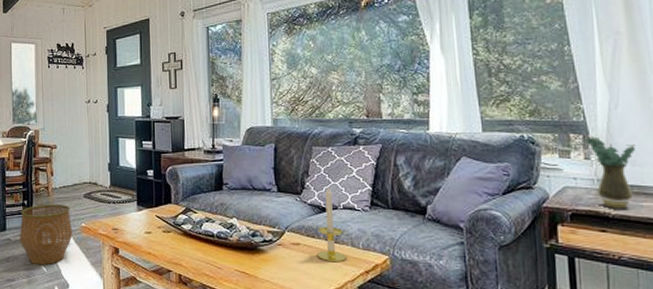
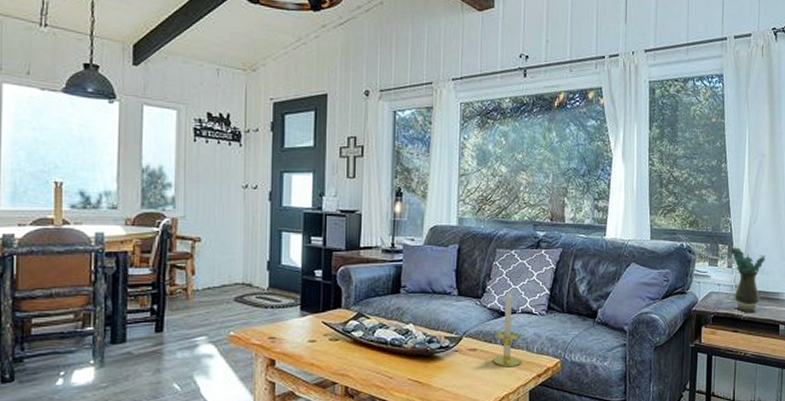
basket: present [19,204,73,266] -> none [145,309,218,384]

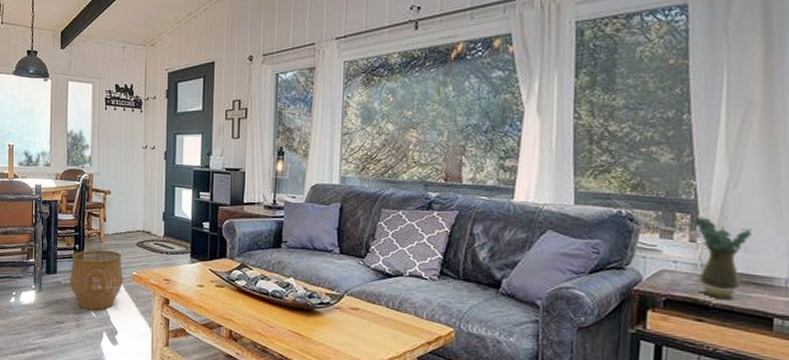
basket: none [145,309,218,384] -> present [70,249,124,311]
candle: present [493,290,521,367] -> none [376,252,408,331]

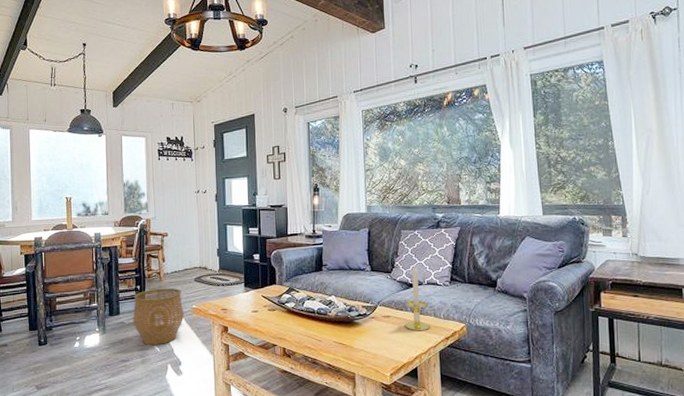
candle: none [376,252,408,331] -> present [405,265,430,331]
vase: present [693,215,752,299] -> none [623,216,662,278]

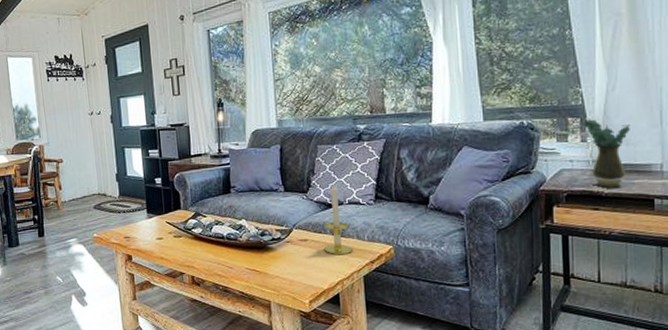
basket: present [133,288,184,346] -> none [32,216,86,277]
vase: none [623,216,662,278] -> present [582,118,630,188]

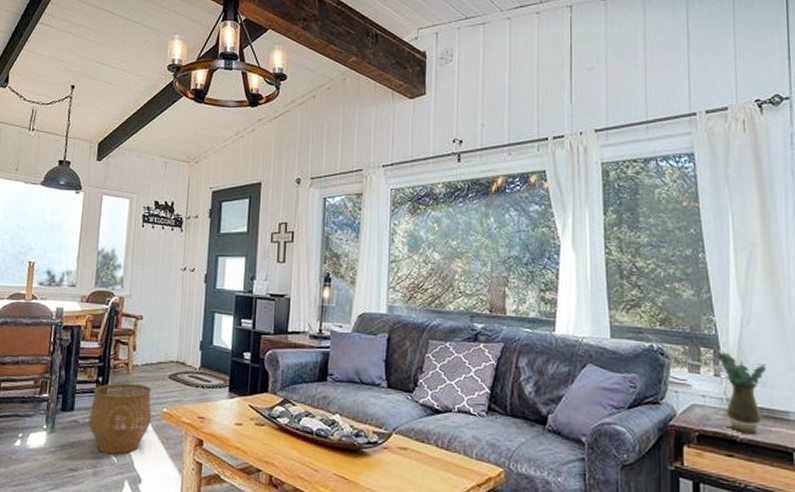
basket: none [32,216,86,277] -> present [88,382,152,455]
candle: present [324,183,353,255] -> none [425,386,458,473]

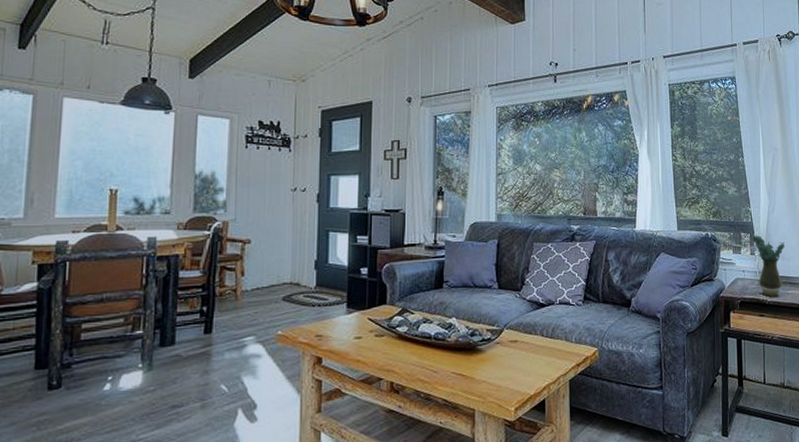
basket: present [88,382,152,455] -> none [193,309,266,385]

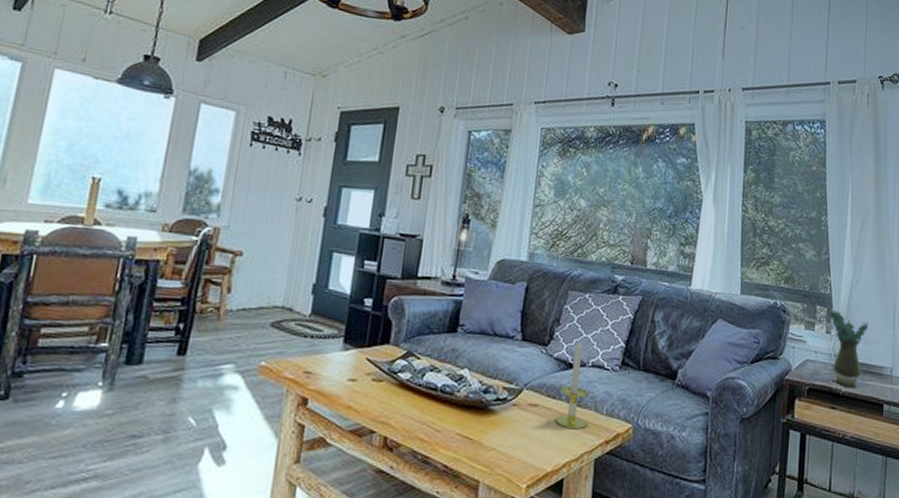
candle: none [533,282,560,358] -> present [555,339,588,430]

